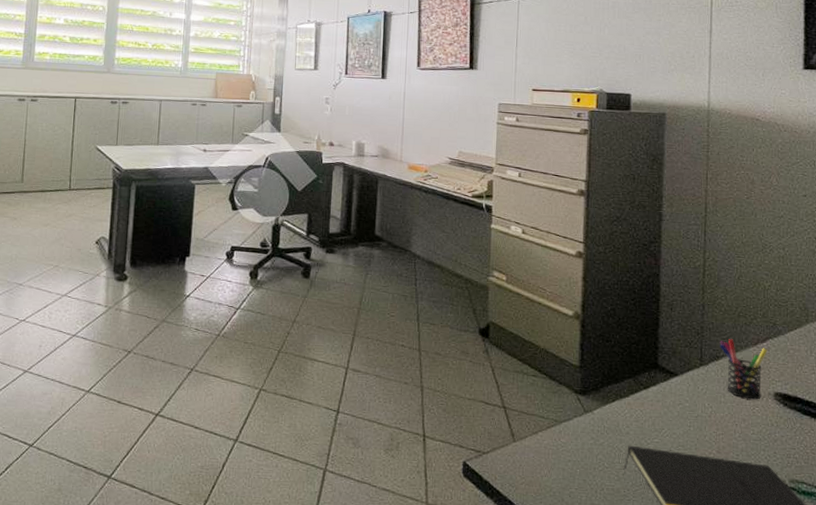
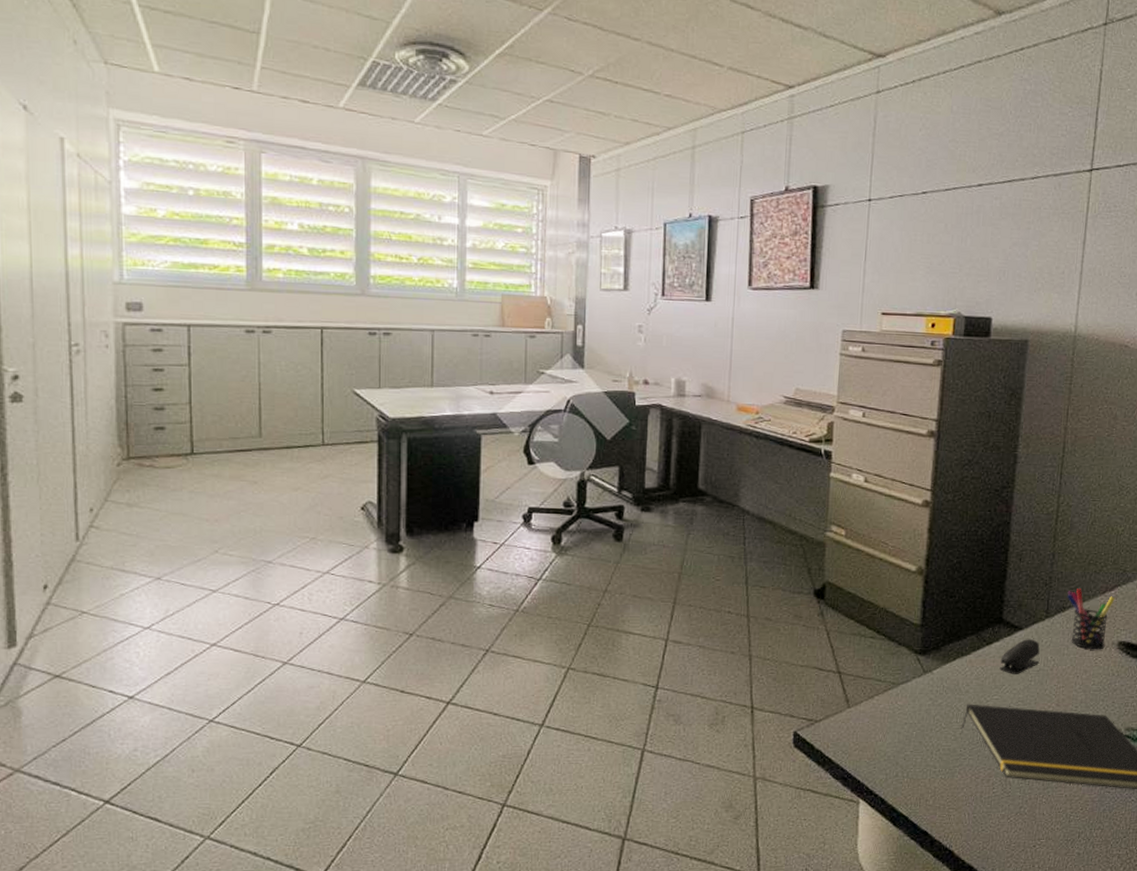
stapler: none [658,385,697,419] -> present [999,639,1040,674]

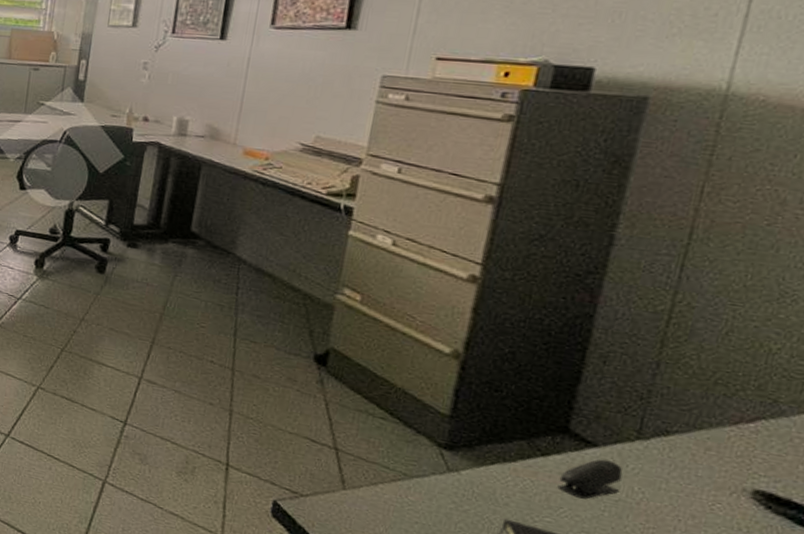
pen holder: present [1067,589,1115,650] -> none [673,411,755,495]

